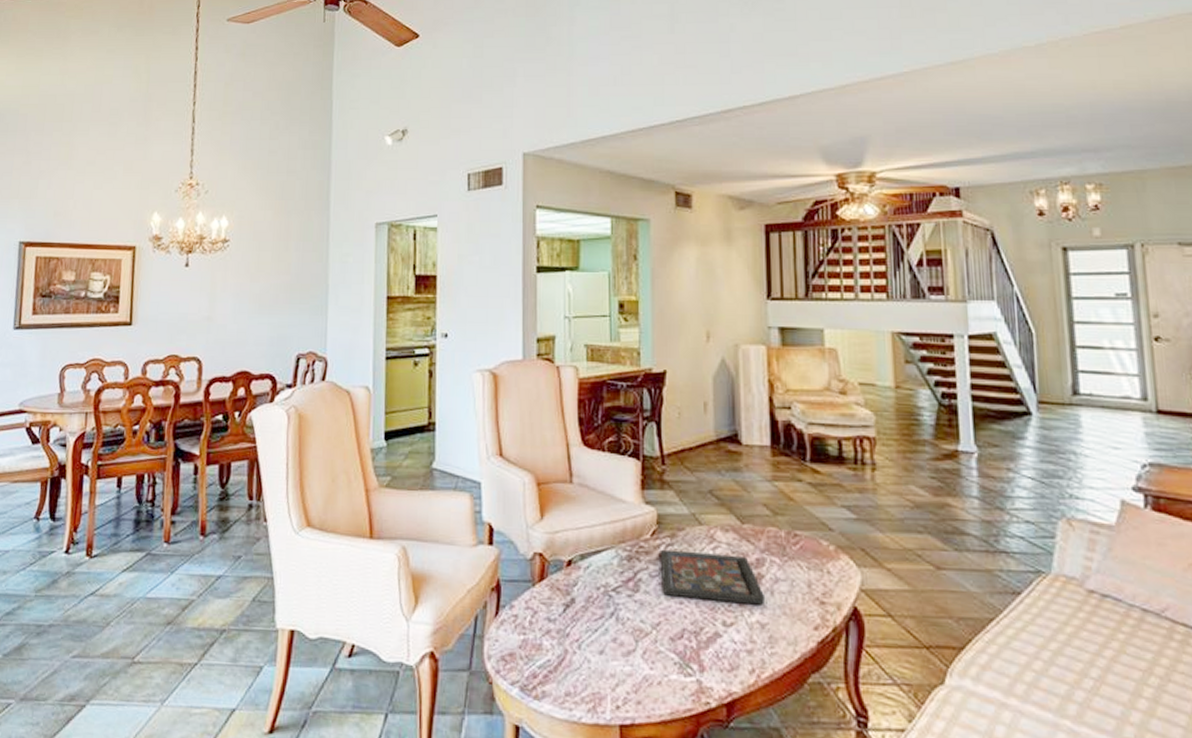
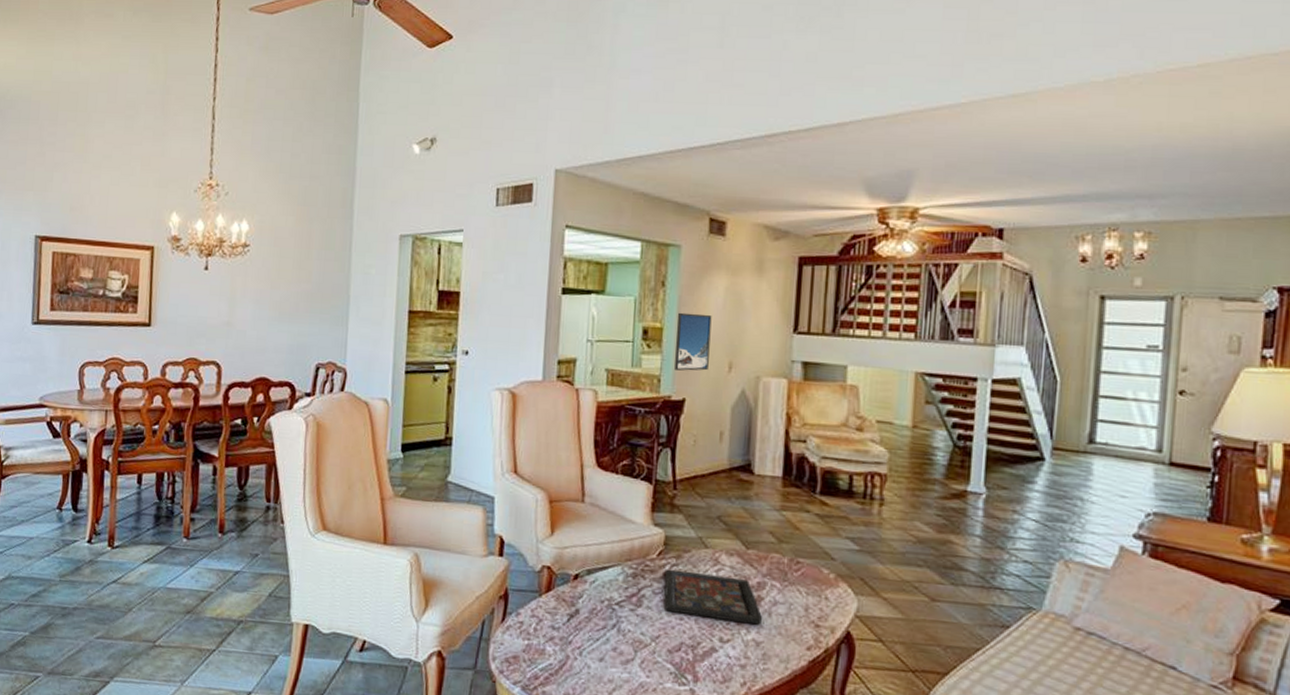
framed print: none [651,284,686,343] -> present [675,312,712,371]

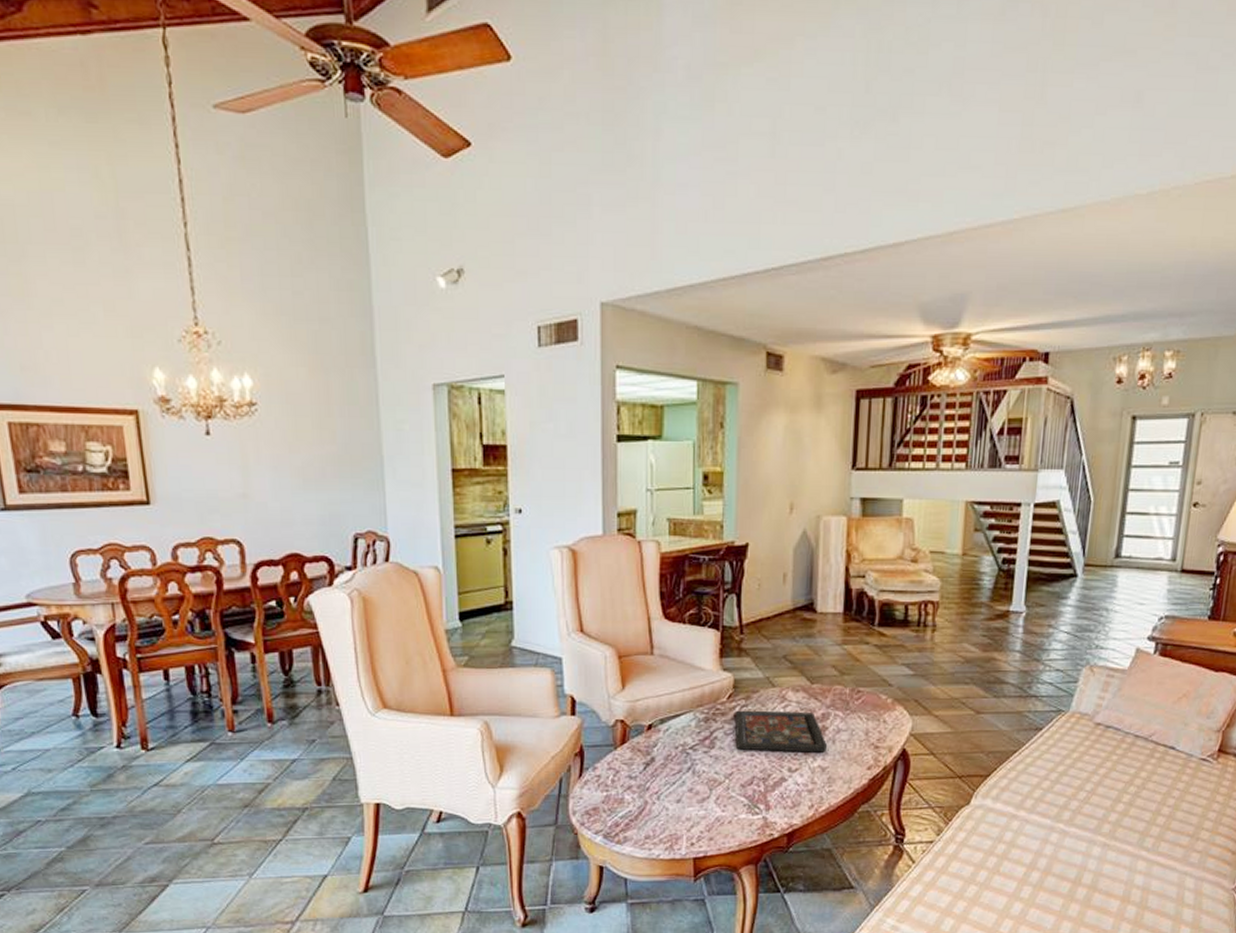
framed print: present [675,312,712,371] -> none [737,454,772,515]

